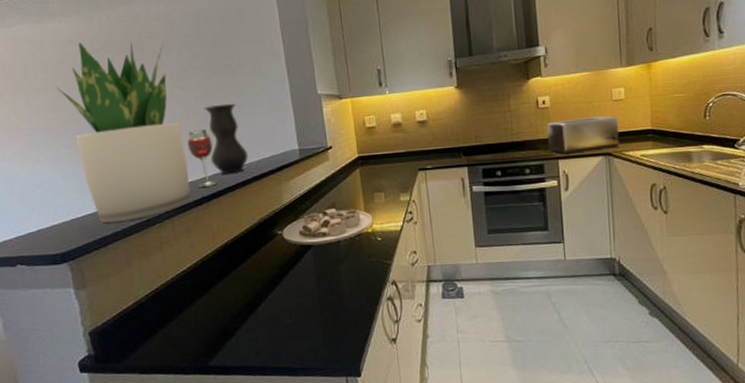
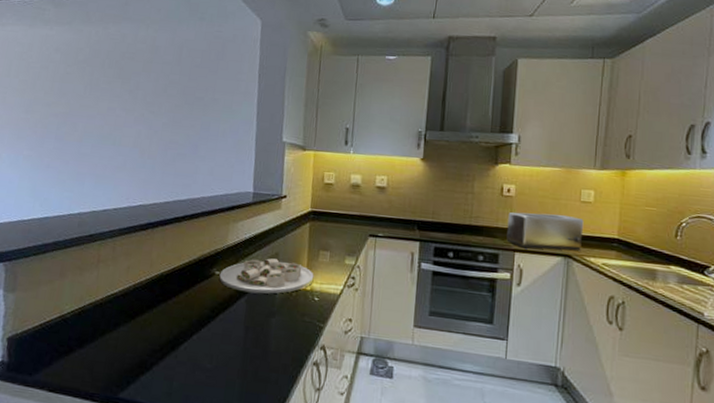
planter: present [56,41,191,224] -> none [33,52,144,233]
wineglass: present [187,130,218,188] -> none [145,155,170,214]
vase: present [204,103,249,174] -> none [164,134,203,204]

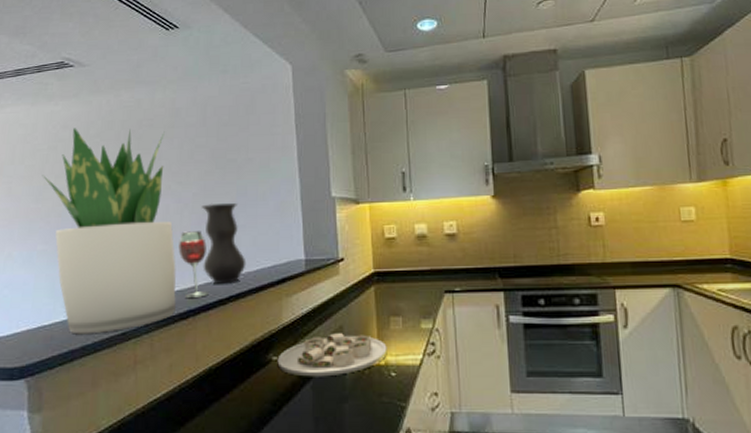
planter: none [33,52,144,233] -> present [42,128,176,335]
wineglass: none [145,155,170,214] -> present [178,231,209,299]
vase: none [164,134,203,204] -> present [201,202,247,284]
toaster: present [506,212,584,251] -> none [601,238,691,283]

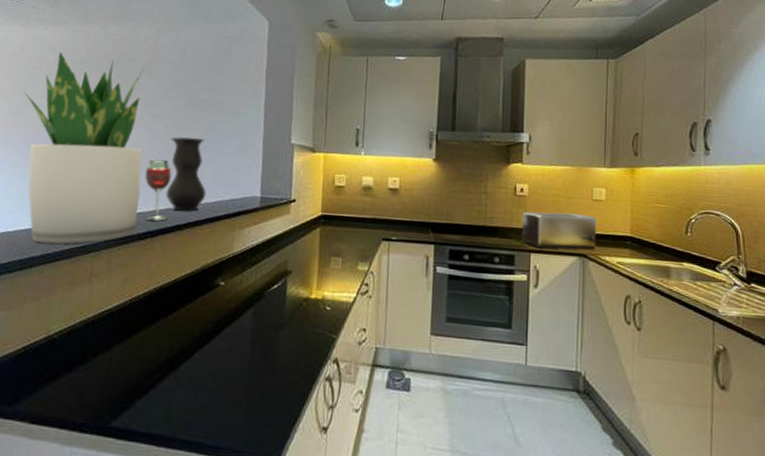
platter: present [277,333,387,377] -> none [224,266,326,305]
toaster: none [601,238,691,283] -> present [522,211,597,250]

